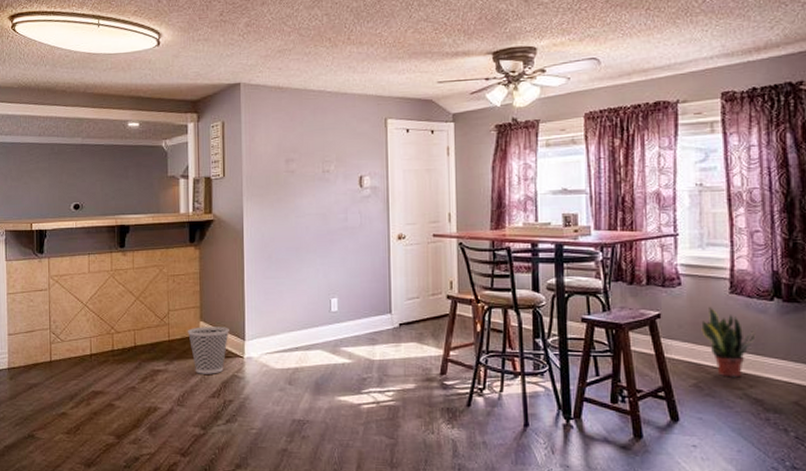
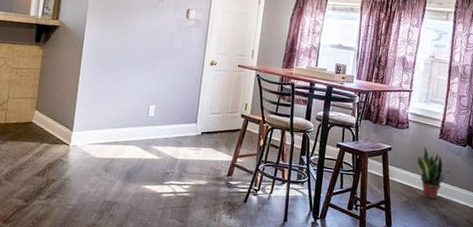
wastebasket: present [187,326,229,374] -> none [22,115,60,156]

